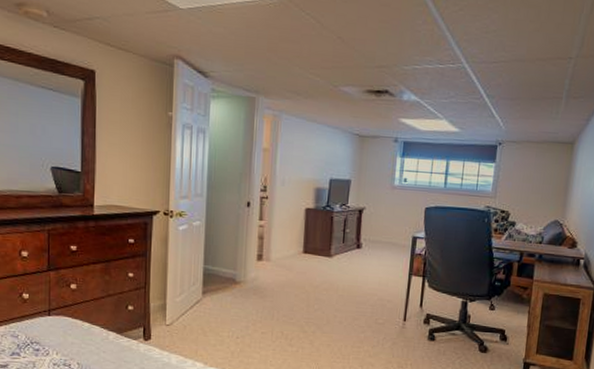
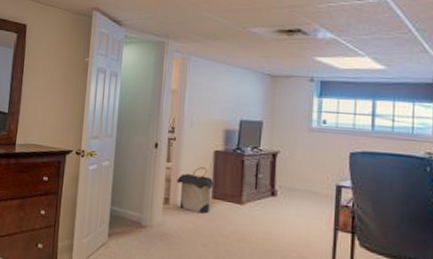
laundry hamper: none [269,223,305,267] -> present [177,166,214,214]

